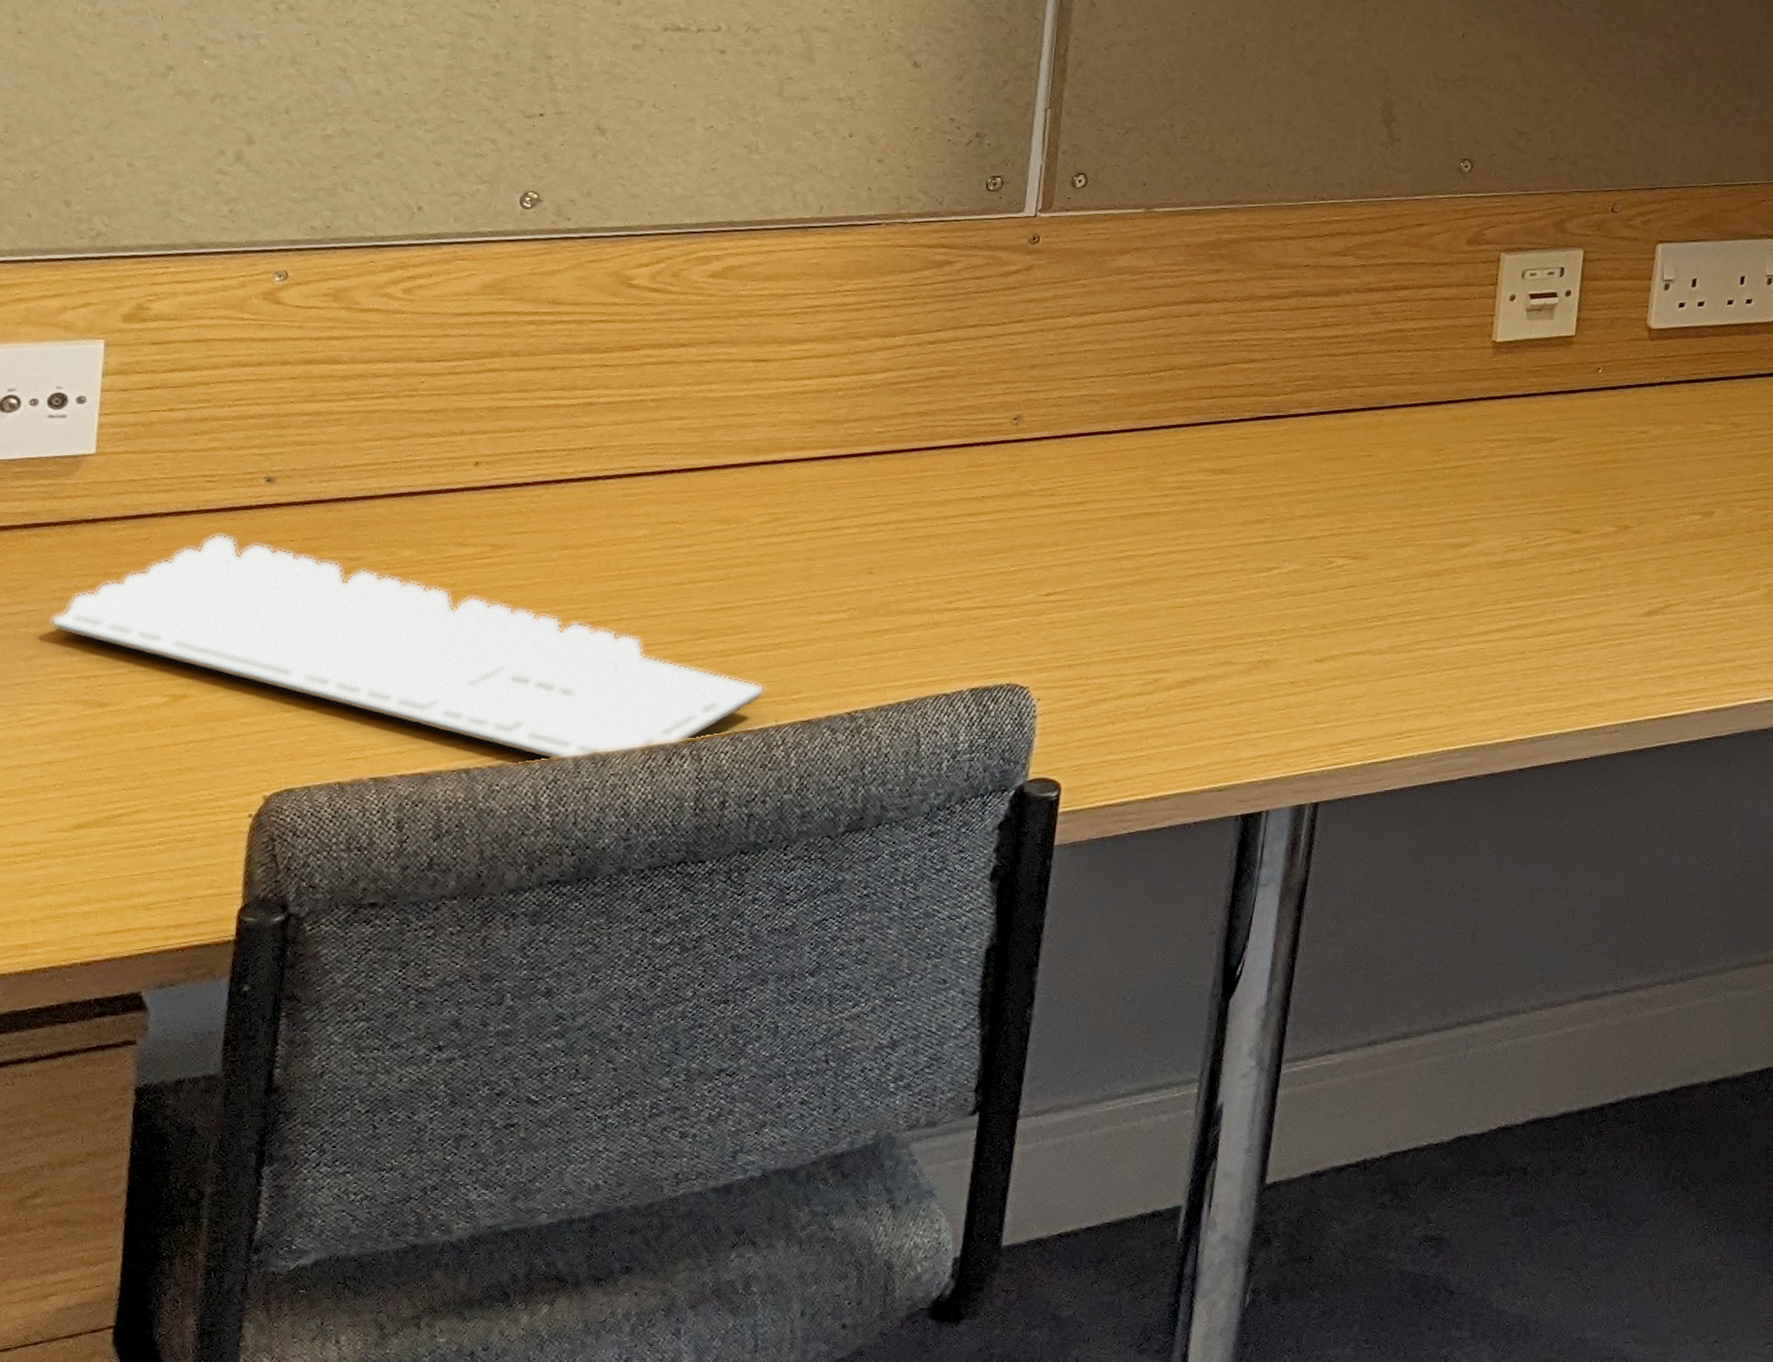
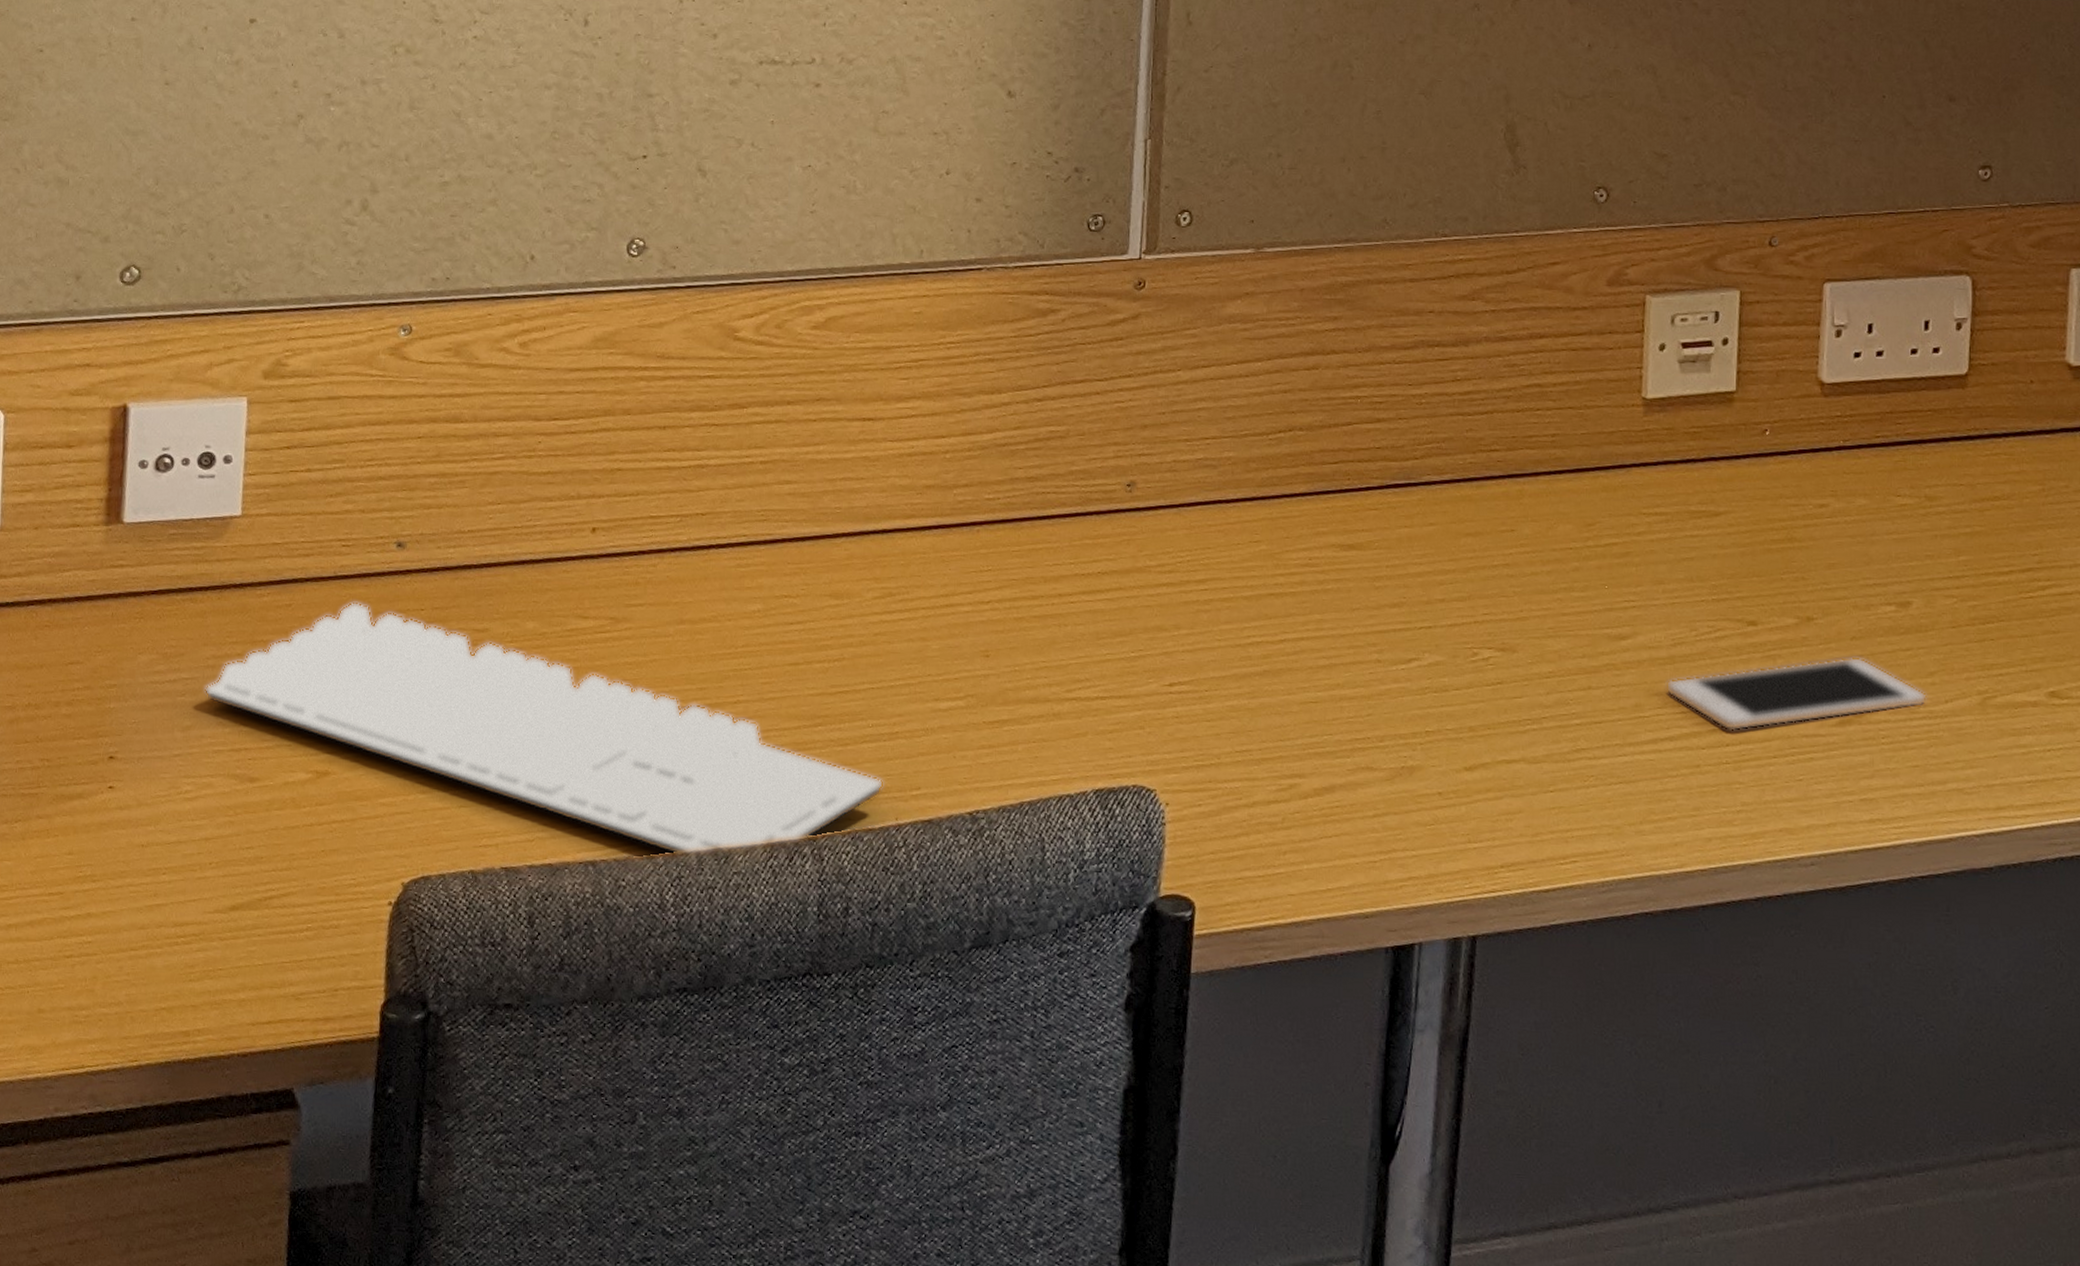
cell phone: none [1498,558,1722,623] -> present [1665,656,1927,732]

